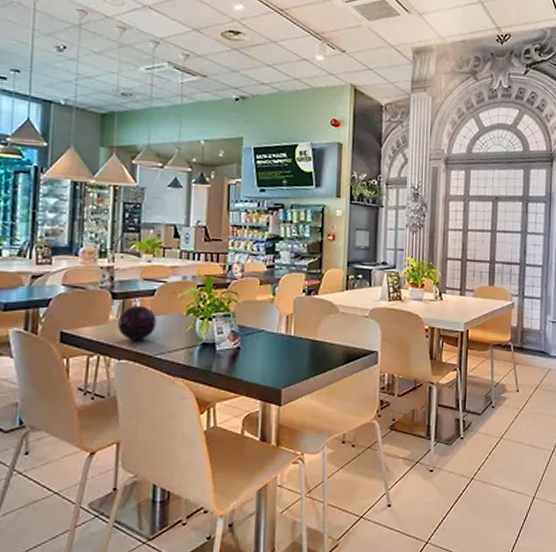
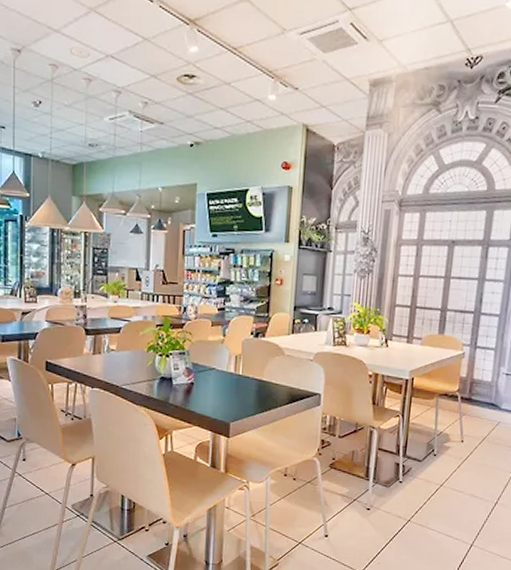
decorative orb: present [118,305,157,340] -> none [91,340,122,372]

